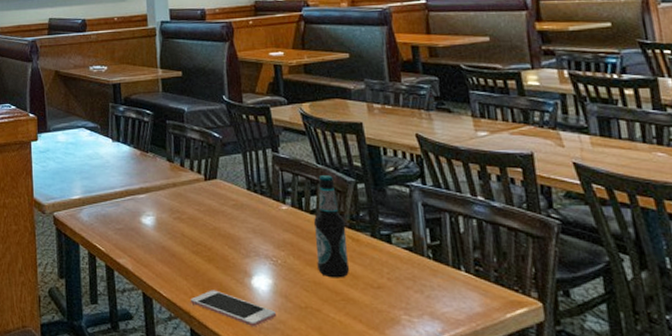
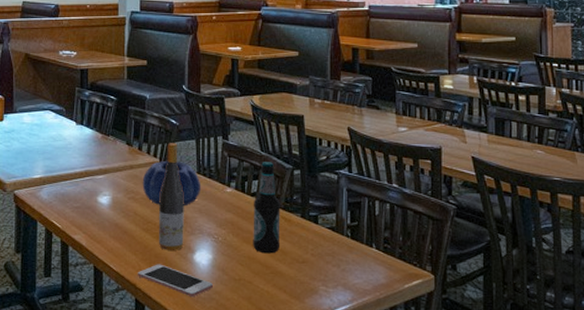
decorative bowl: none [187,176,254,225] -> present [142,160,201,205]
wine bottle: none [207,158,239,275] -> present [158,143,184,250]

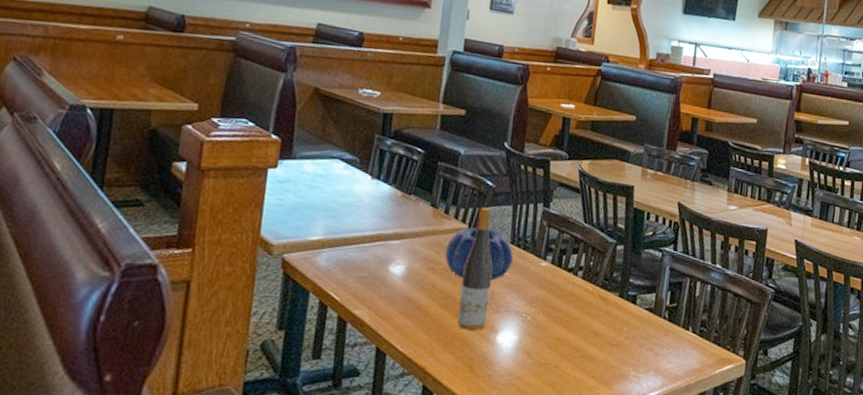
cell phone: present [138,264,213,298] -> none [429,345,515,384]
bottle: present [253,162,281,254] -> none [564,234,599,336]

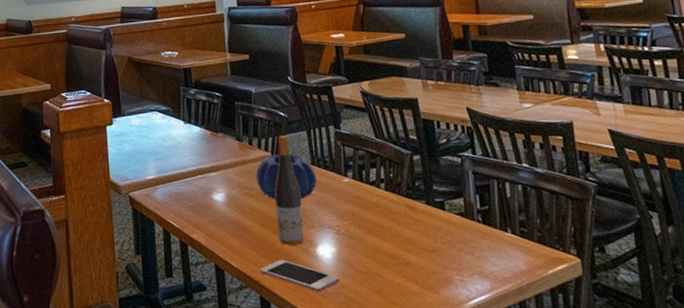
cell phone: none [429,345,515,384] -> present [260,259,339,293]

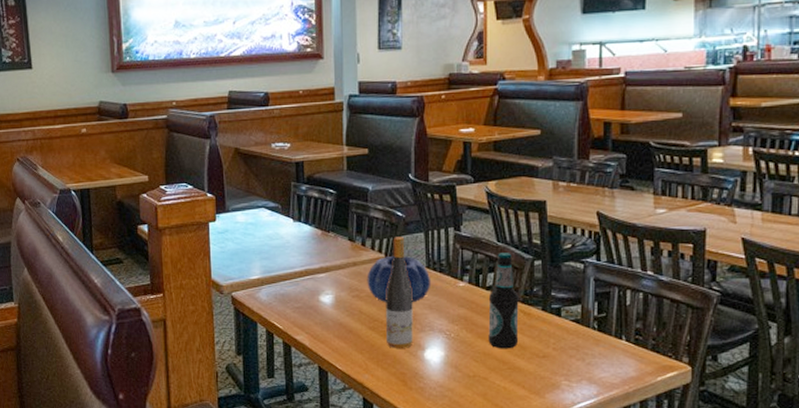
cell phone: present [260,259,339,293] -> none [365,362,445,395]
bottle: none [373,148,407,244] -> present [488,253,519,349]

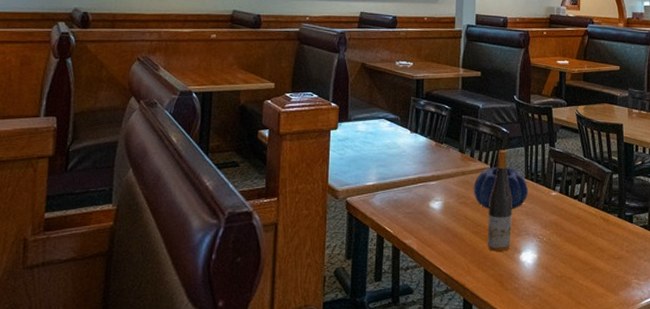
bottle: present [488,253,519,349] -> none [574,167,600,252]

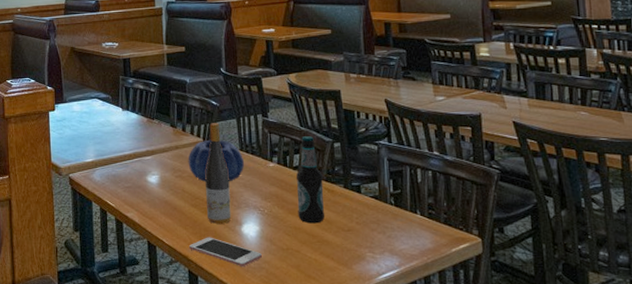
cell phone: none [467,265,537,295] -> present [189,237,262,267]
bottle: none [574,167,600,252] -> present [296,136,325,224]

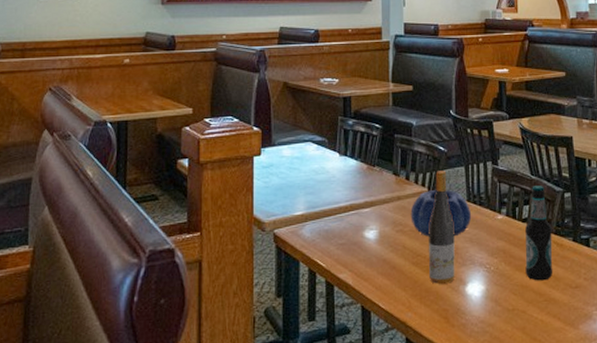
cell phone: present [189,237,262,267] -> none [408,299,486,332]

